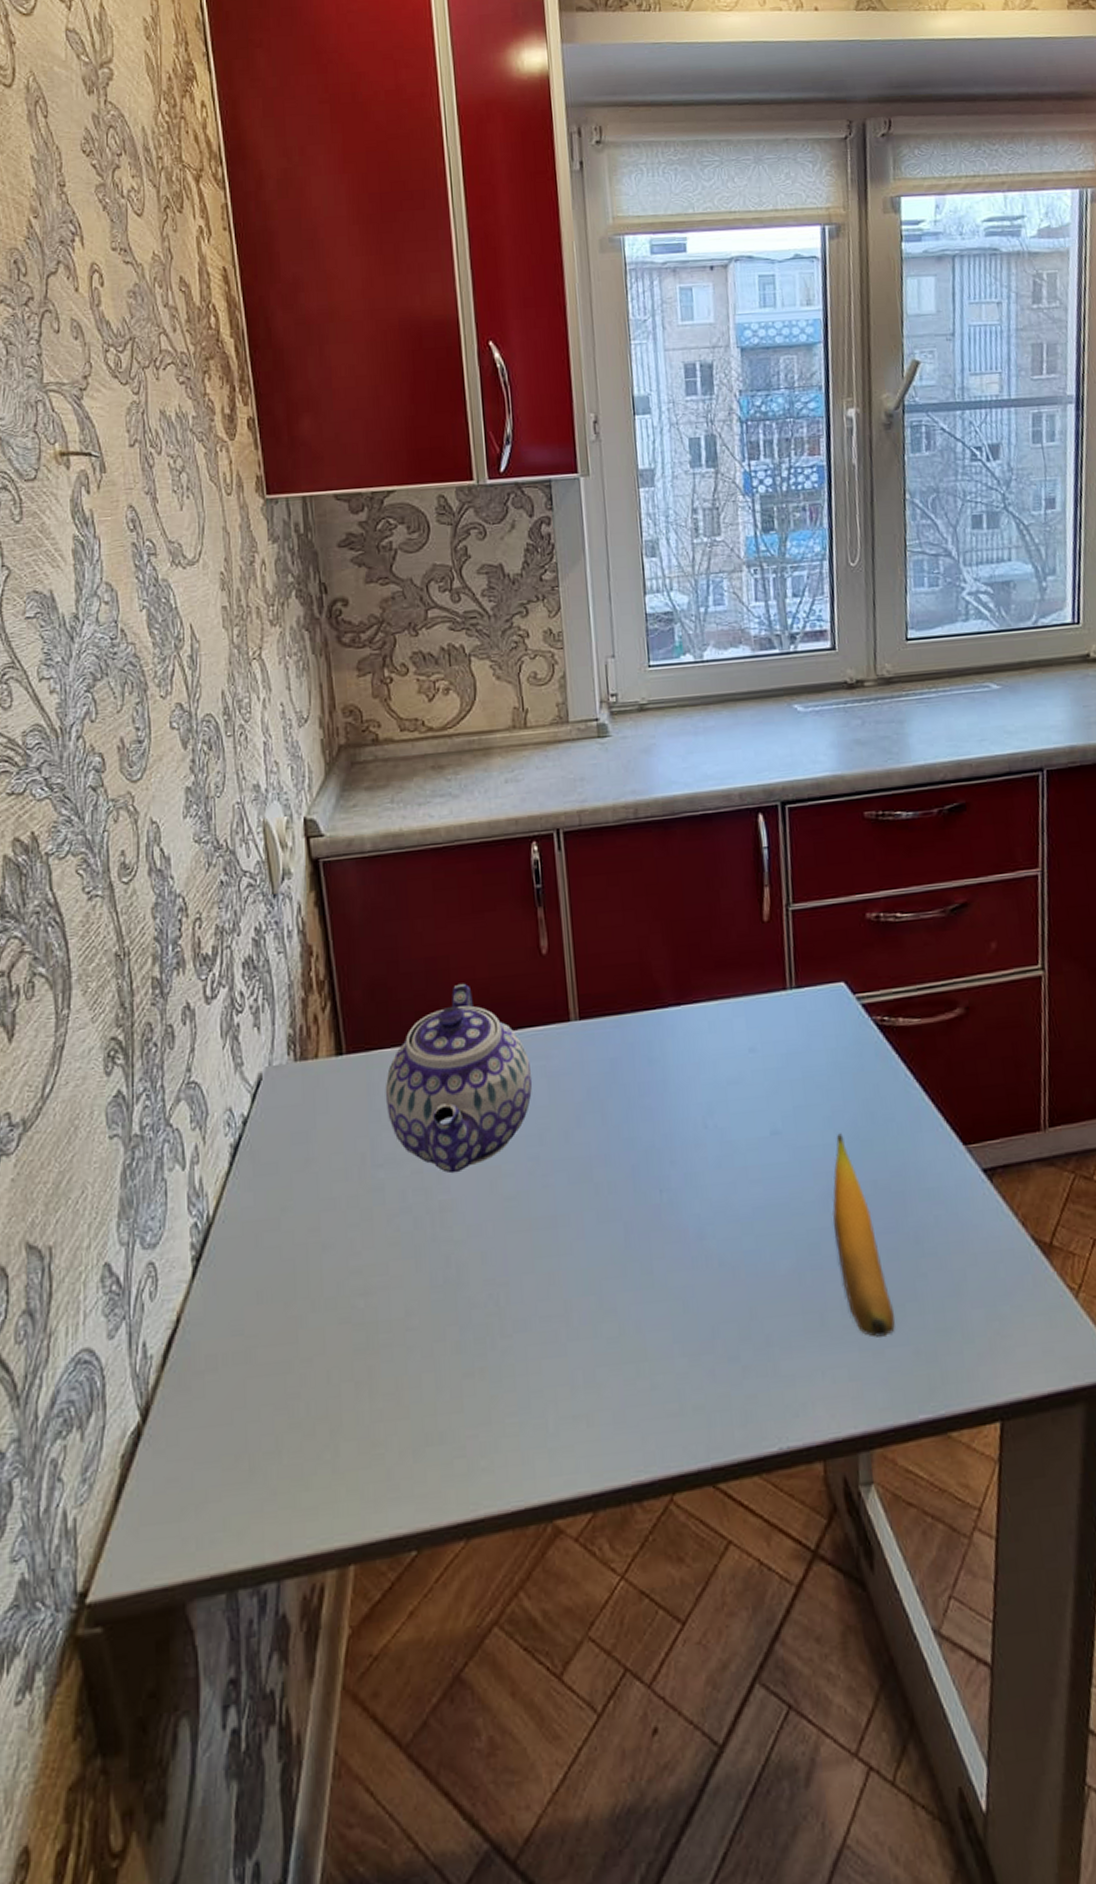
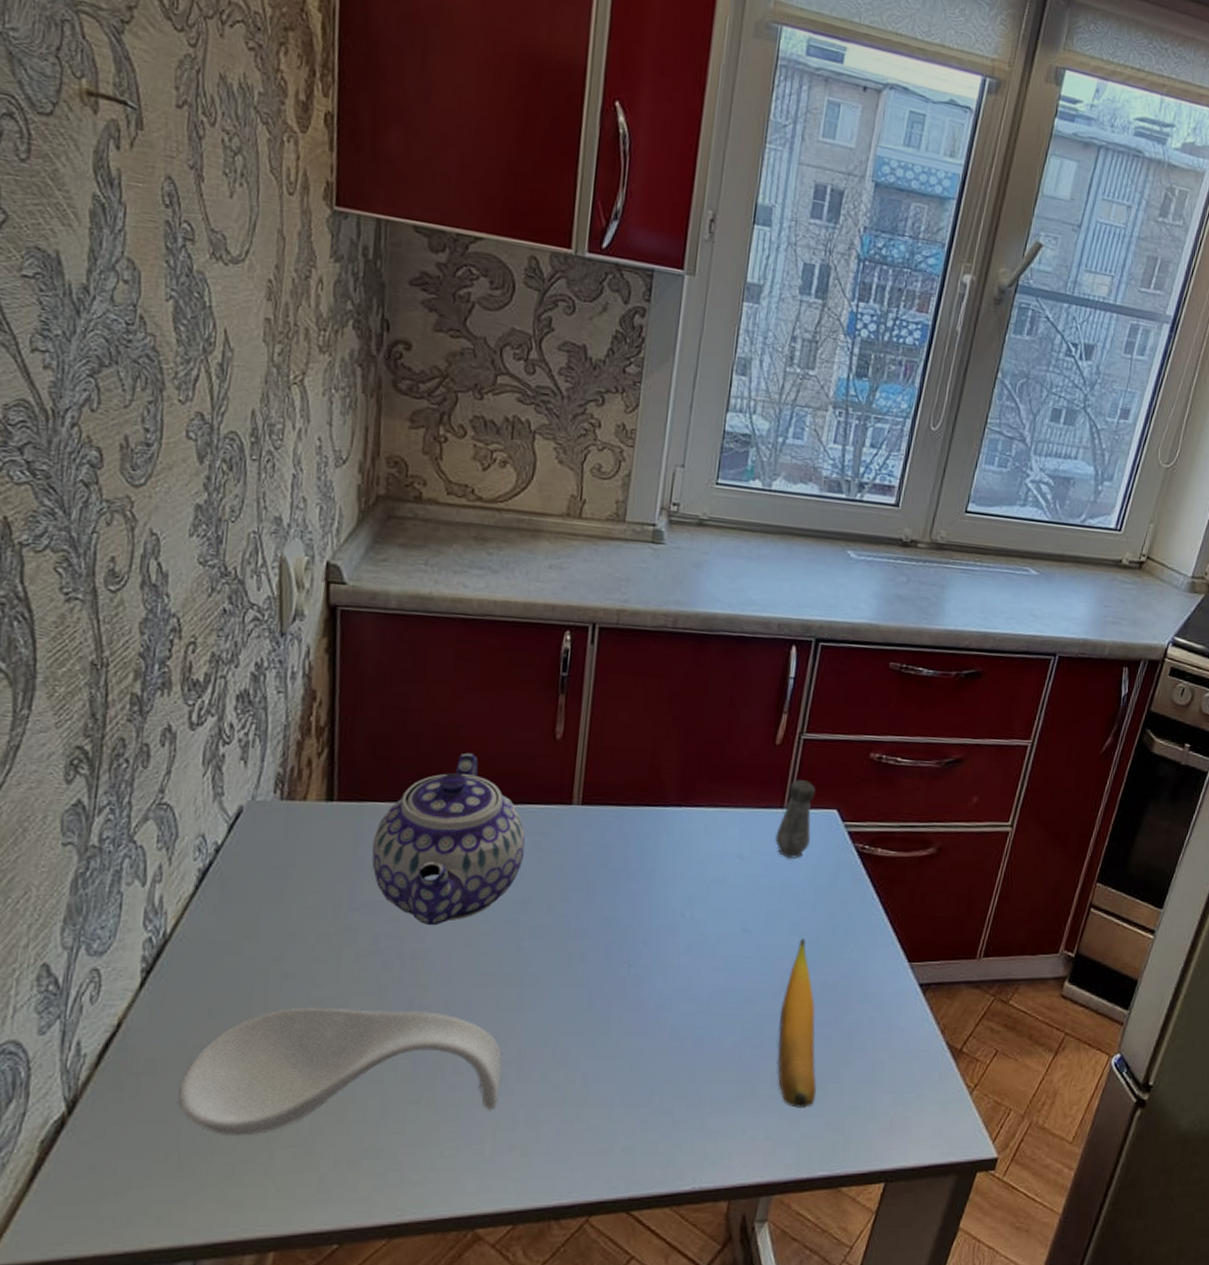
spoon rest: none [241,1268,553,1433] -> present [178,1007,503,1137]
salt shaker: none [784,955,823,1044] -> present [775,780,815,858]

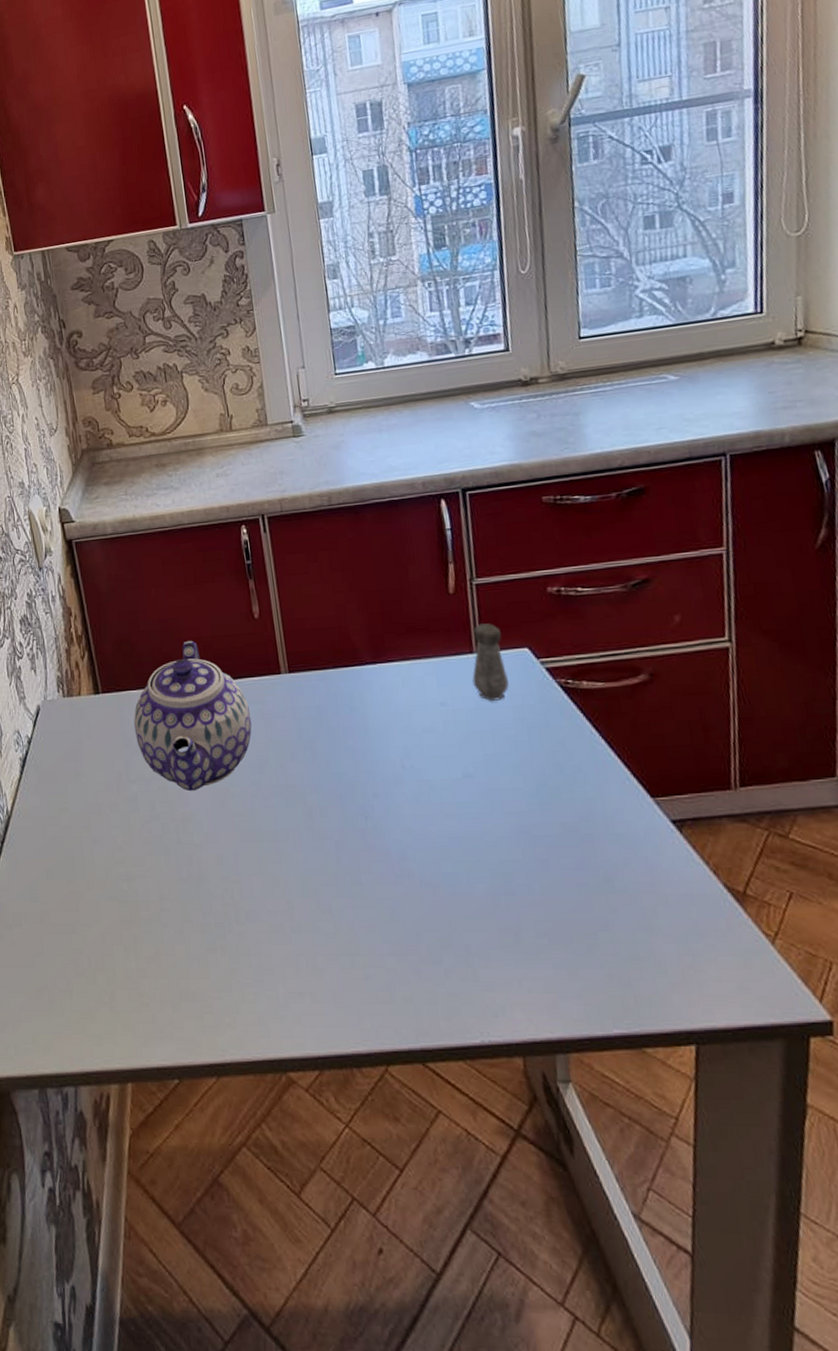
spoon rest: present [178,1007,503,1137] -> none [39,866,280,979]
banana: present [778,938,817,1108] -> none [523,780,588,958]

